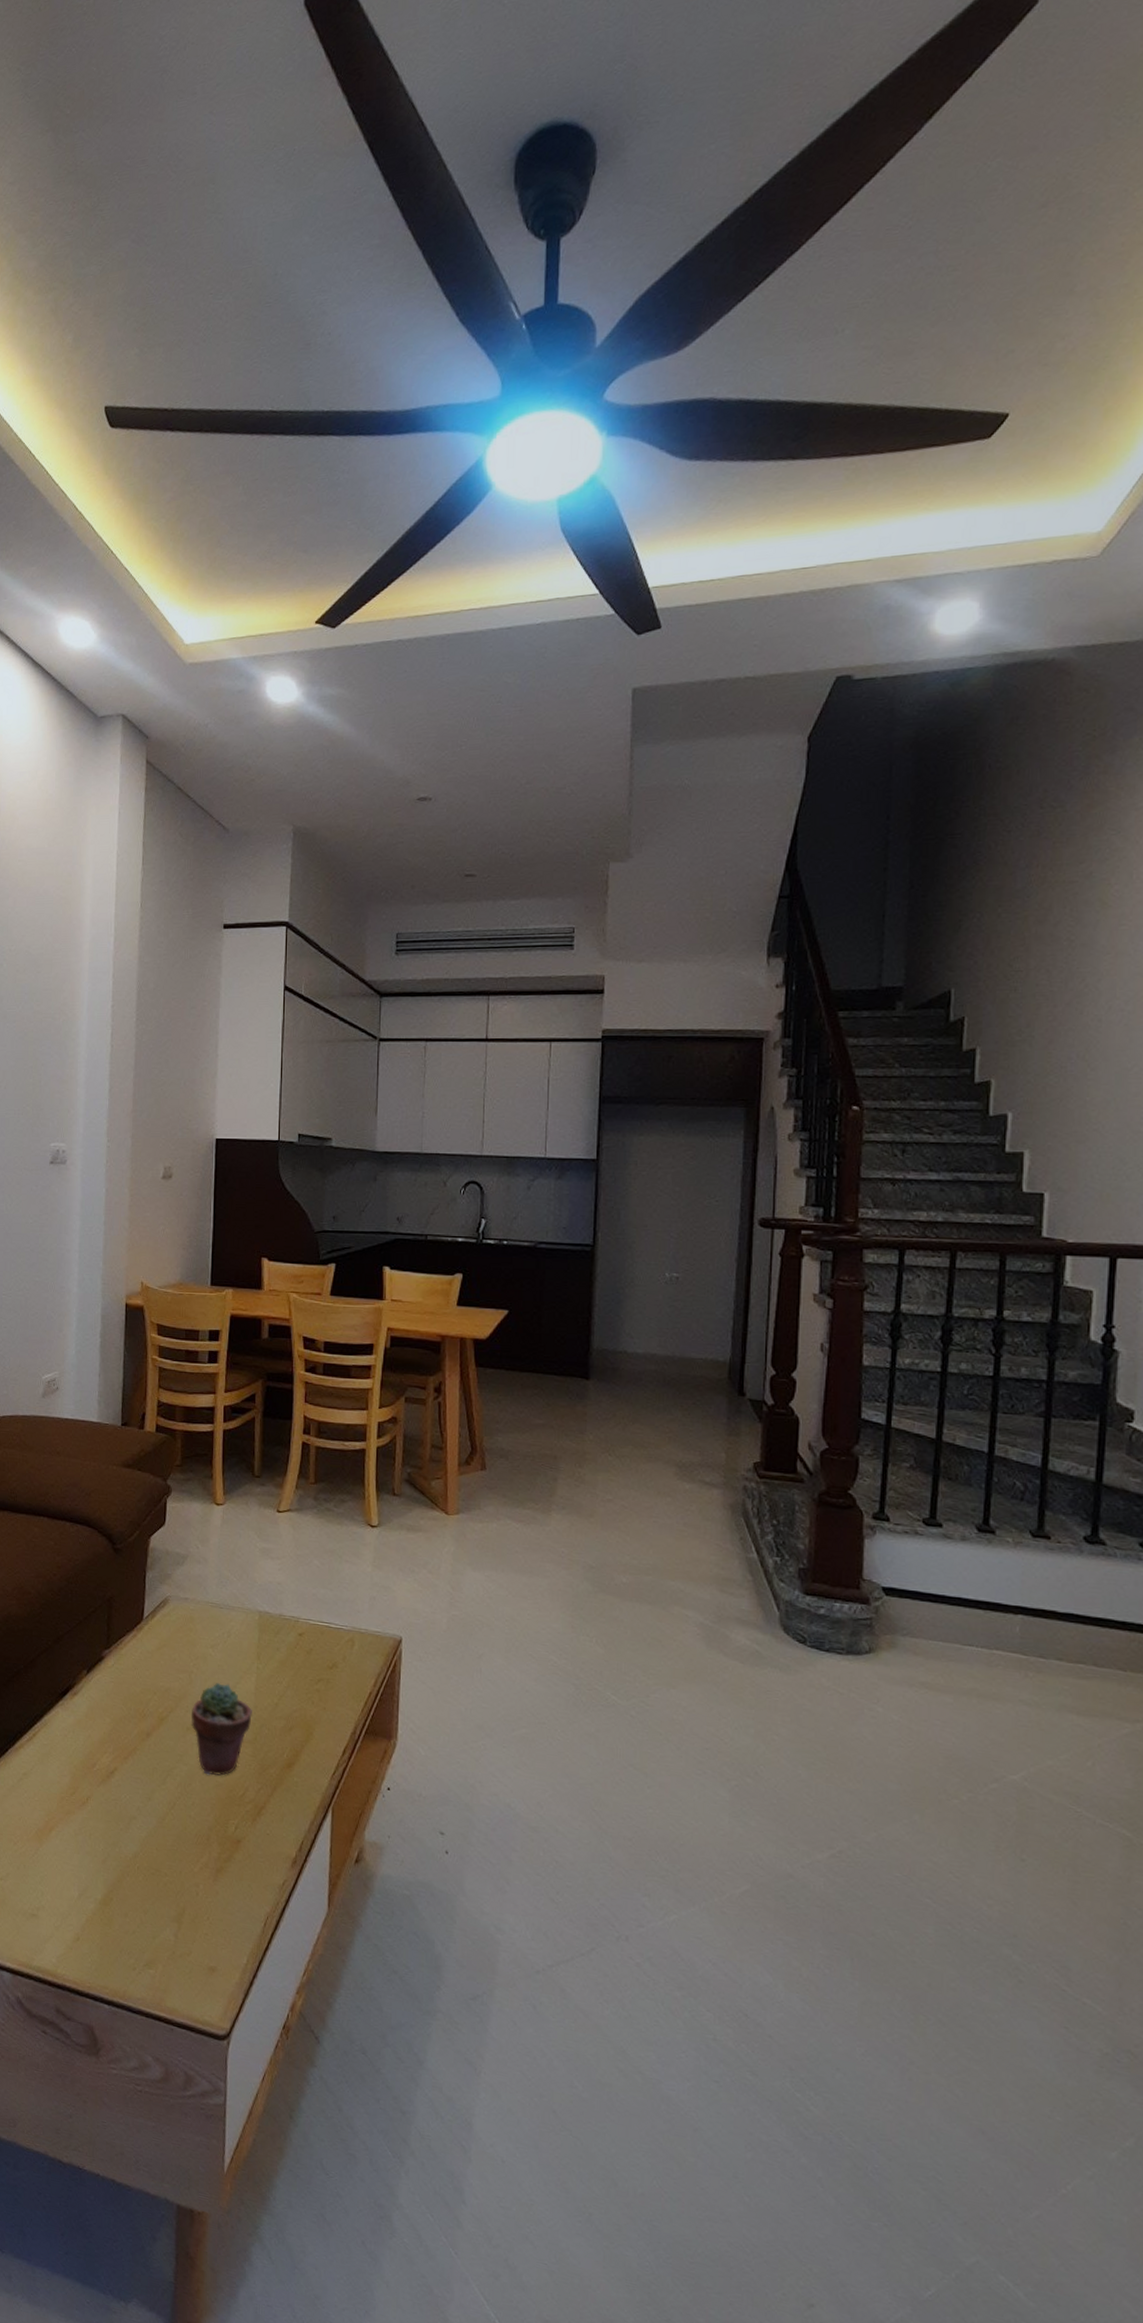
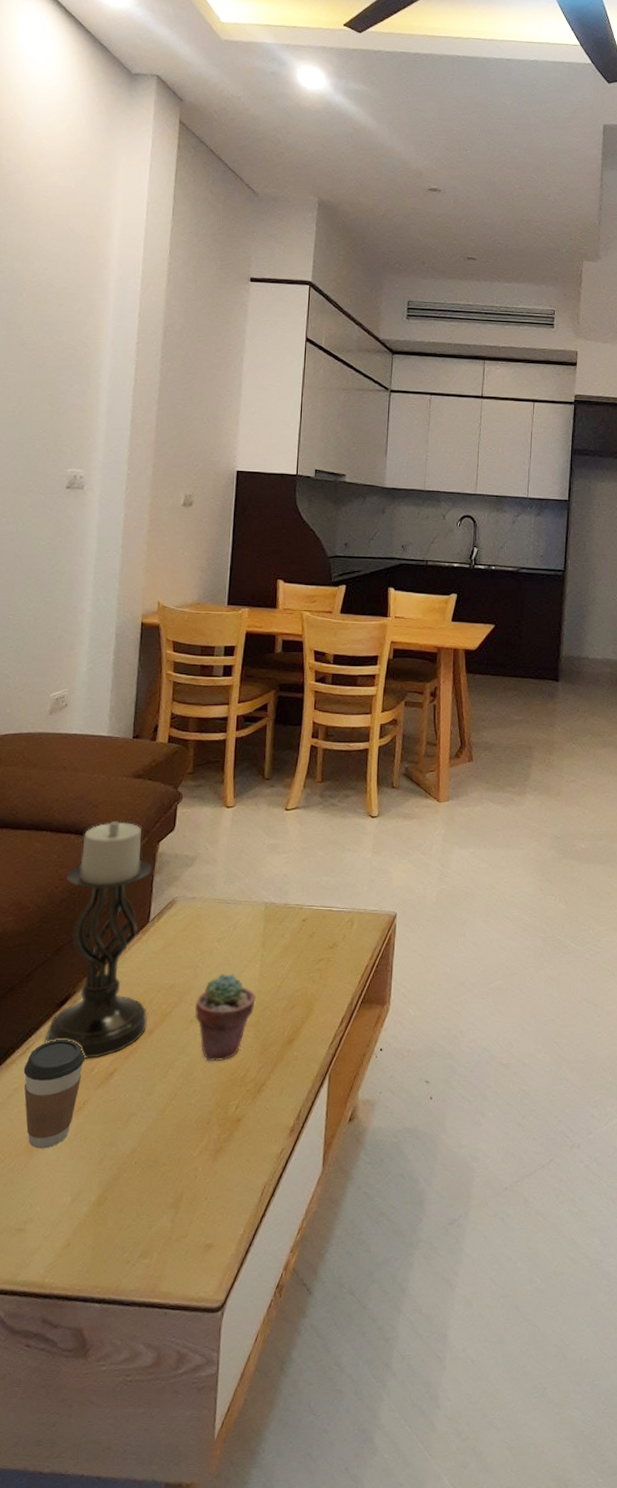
coffee cup: none [31,1730,86,1839] -> present [23,1040,84,1149]
candle holder: none [49,1511,146,1754] -> present [44,821,153,1059]

